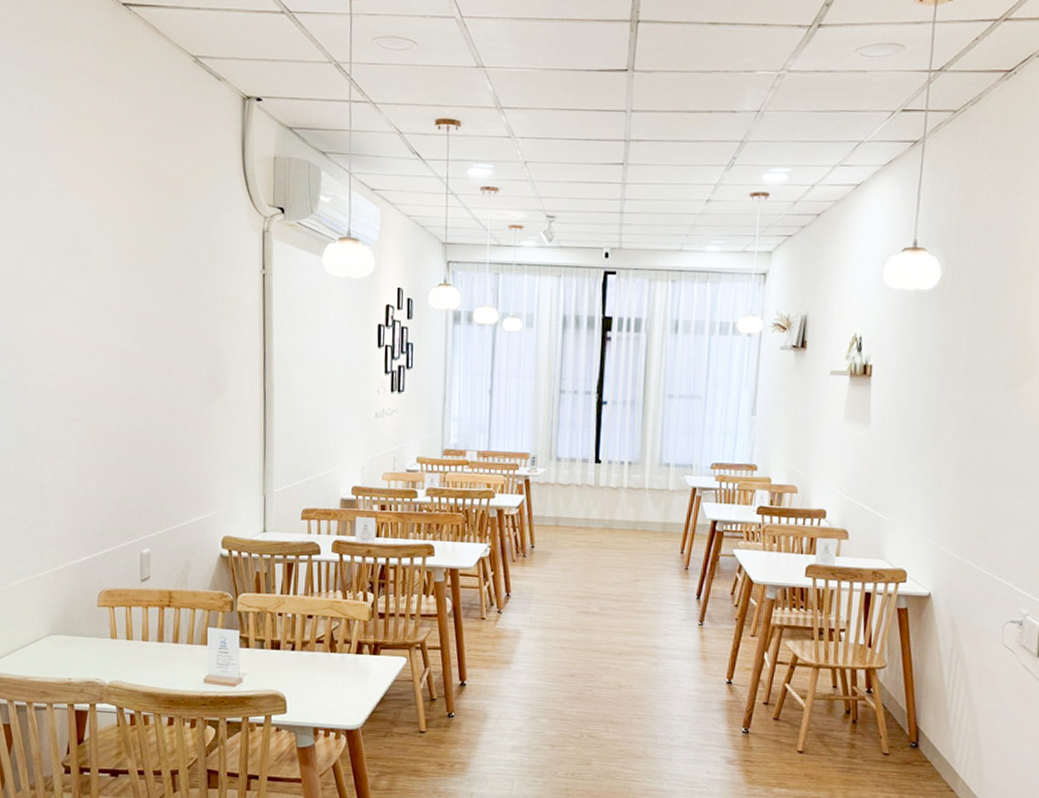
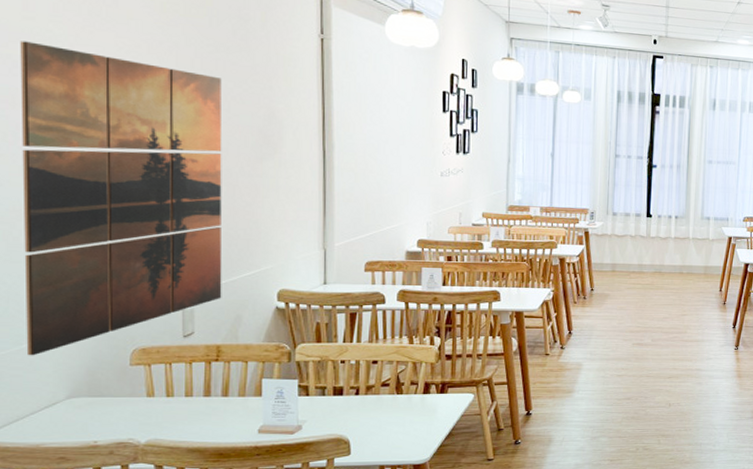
wall art: none [14,293,175,593] -> present [20,41,222,356]

